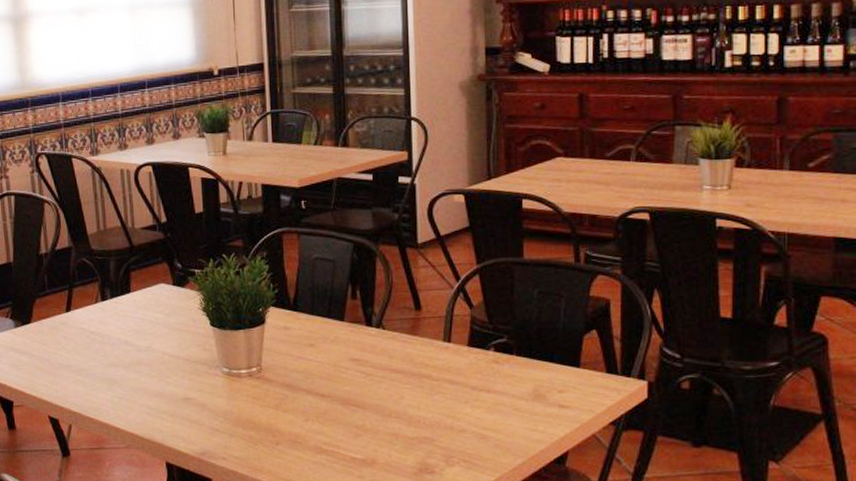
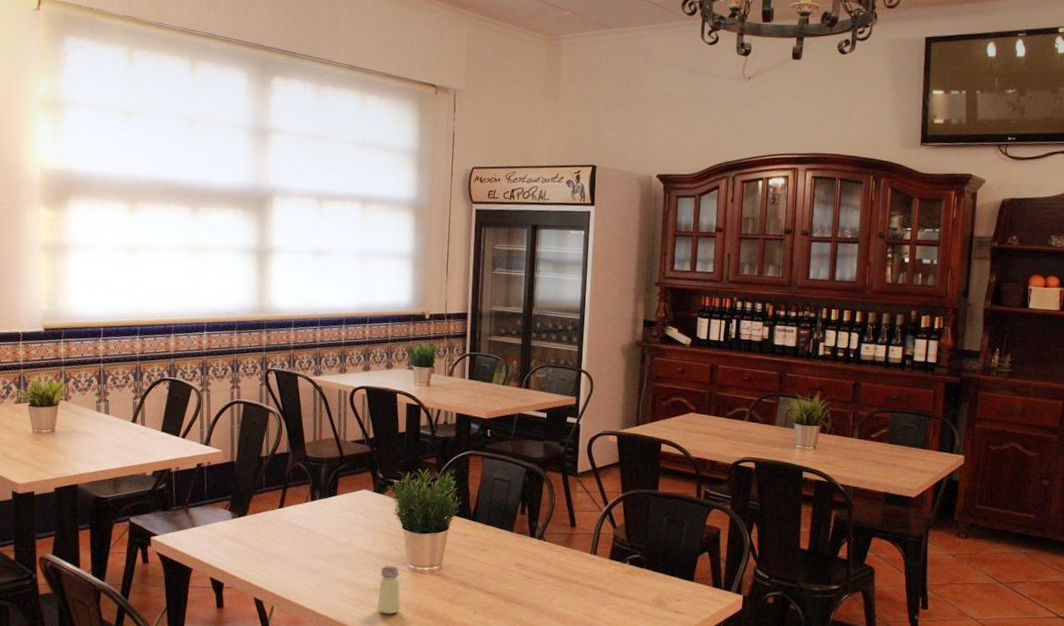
saltshaker: none [189,370,218,427] -> present [377,565,401,614]

